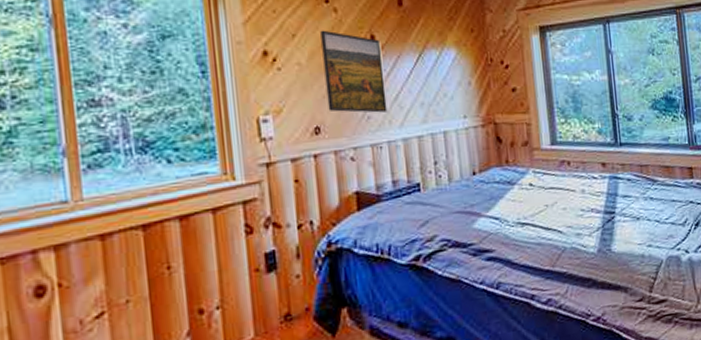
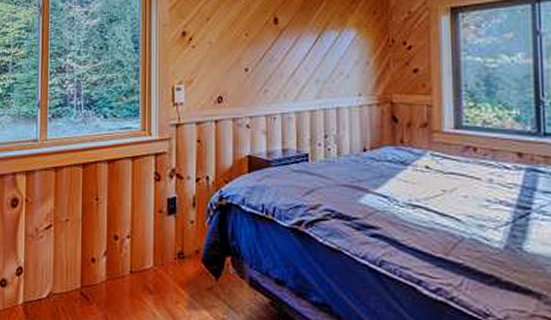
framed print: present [320,30,388,113] -> none [231,14,284,87]

